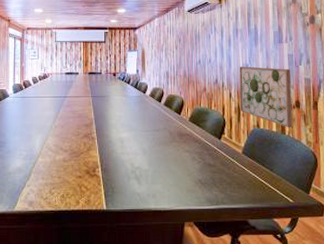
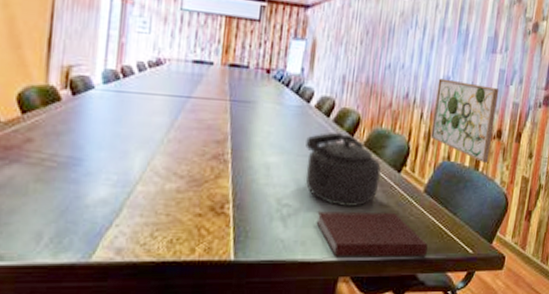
kettle: none [146,112,205,167] -> present [305,132,381,207]
notebook: none [161,171,253,207] -> present [316,211,428,257]

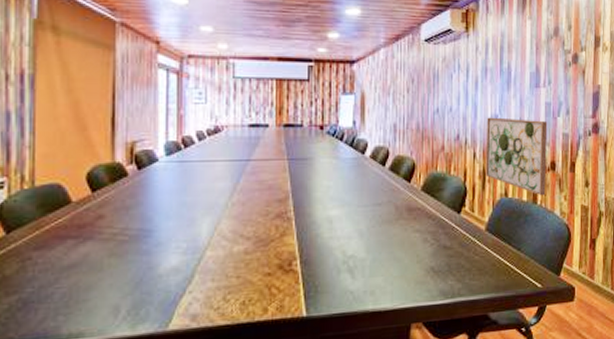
kettle: present [305,132,381,207] -> none [365,179,441,253]
notebook: present [316,211,428,257] -> none [383,254,496,304]

